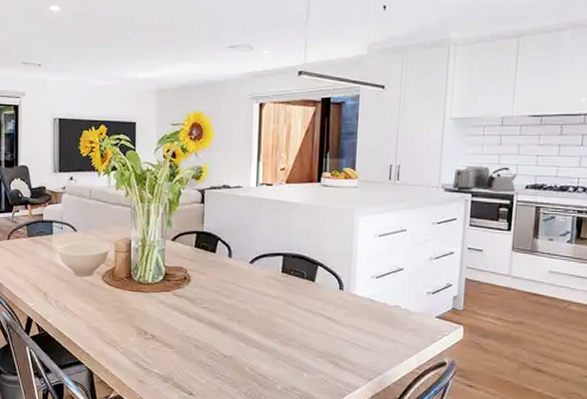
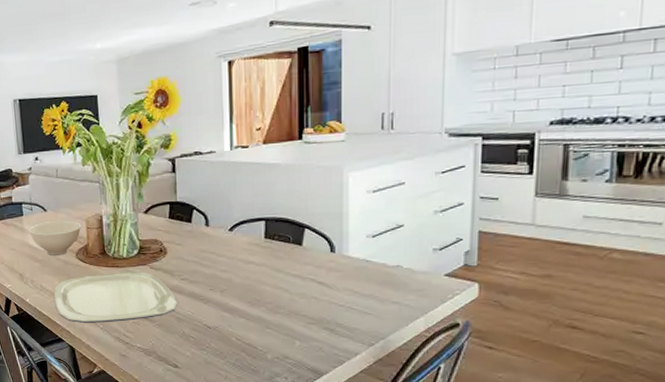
plate: none [77,297,197,347] -> present [54,271,178,323]
toaster: present [452,166,491,190] -> none [458,104,505,134]
kettle: present [486,167,517,192] -> none [500,102,539,132]

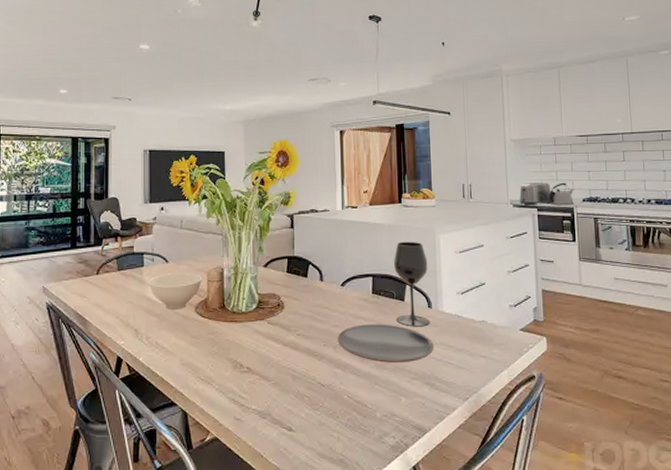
plate: present [54,271,178,323] -> none [170,327,293,384]
plate: none [224,269,335,308] -> present [337,324,434,364]
wineglass: none [290,181,332,272] -> present [393,241,430,327]
toaster: none [458,104,505,134] -> present [519,183,552,205]
kettle: none [500,102,539,132] -> present [549,182,574,206]

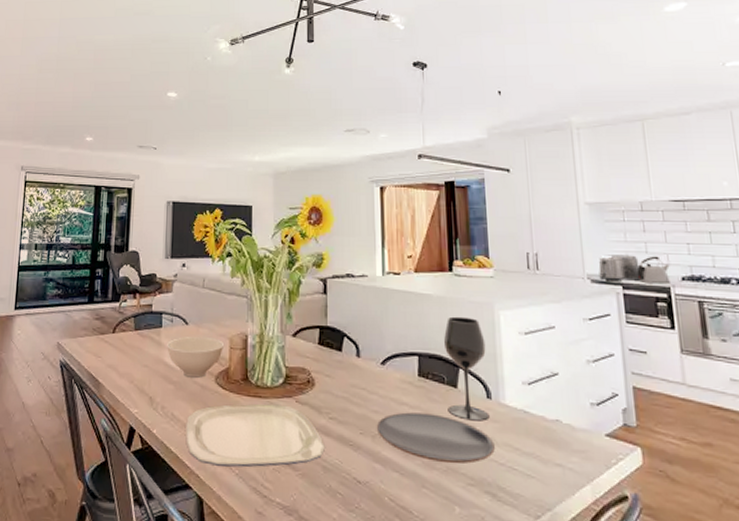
plate: none [170,327,293,384] -> present [186,404,325,468]

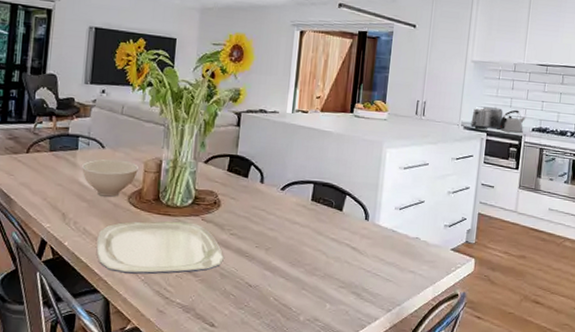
plate: present [376,412,495,464] -> none [270,230,365,271]
wineglass: present [443,316,490,421] -> none [332,151,371,238]

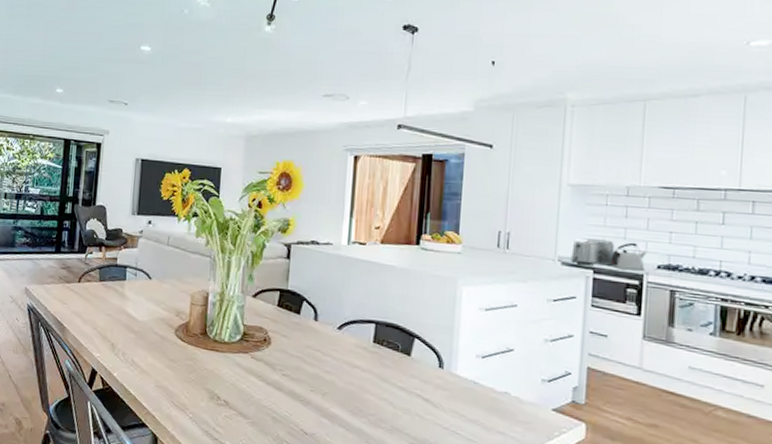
bowl: present [81,159,140,197] -> none [129,290,186,329]
plate: present [96,221,224,275] -> none [144,355,276,414]

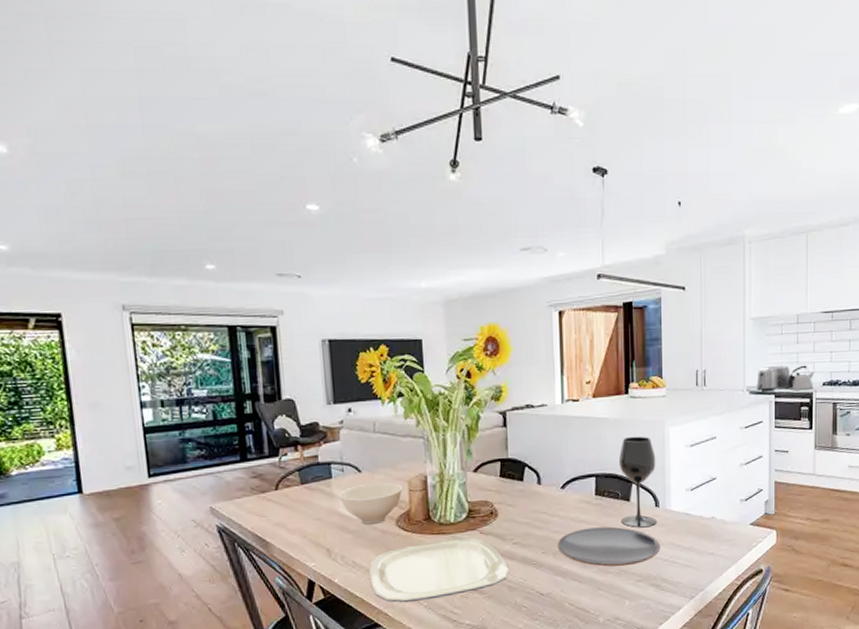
bowl: none [129,290,186,329] -> present [338,482,403,525]
plate: none [144,355,276,414] -> present [369,538,510,603]
plate: none [327,374,441,425] -> present [557,526,660,567]
wineglass: none [399,288,444,389] -> present [618,436,657,528]

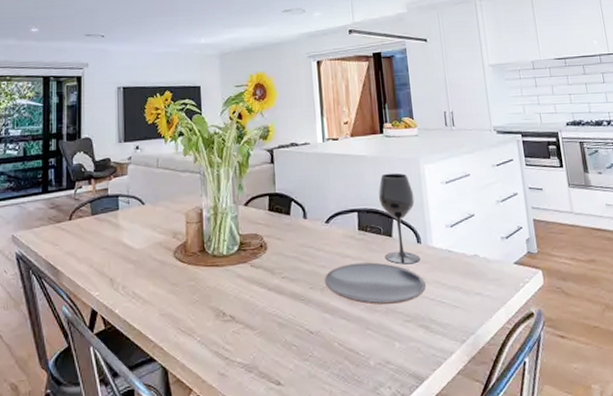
bowl: present [338,482,403,525] -> none [123,214,181,255]
plate: present [369,538,510,603] -> none [147,270,279,336]
toaster: present [757,366,790,392] -> none [501,107,535,131]
kettle: present [788,365,815,391] -> none [532,106,558,131]

